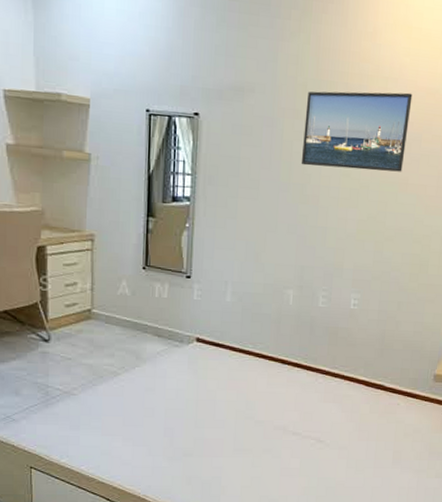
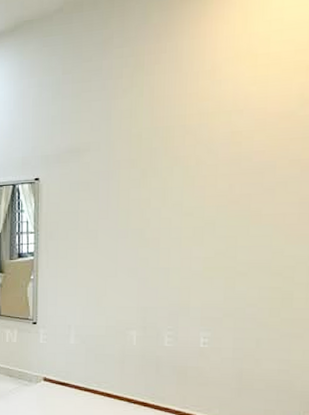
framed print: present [301,91,413,172] -> none [139,121,262,211]

